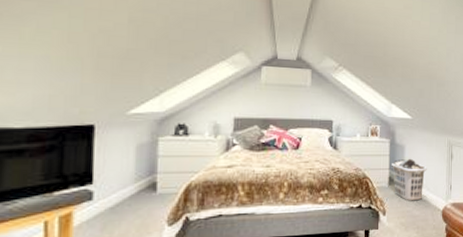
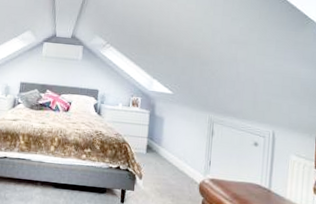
clothes hamper: present [391,158,427,201] -> none [149,130,186,171]

